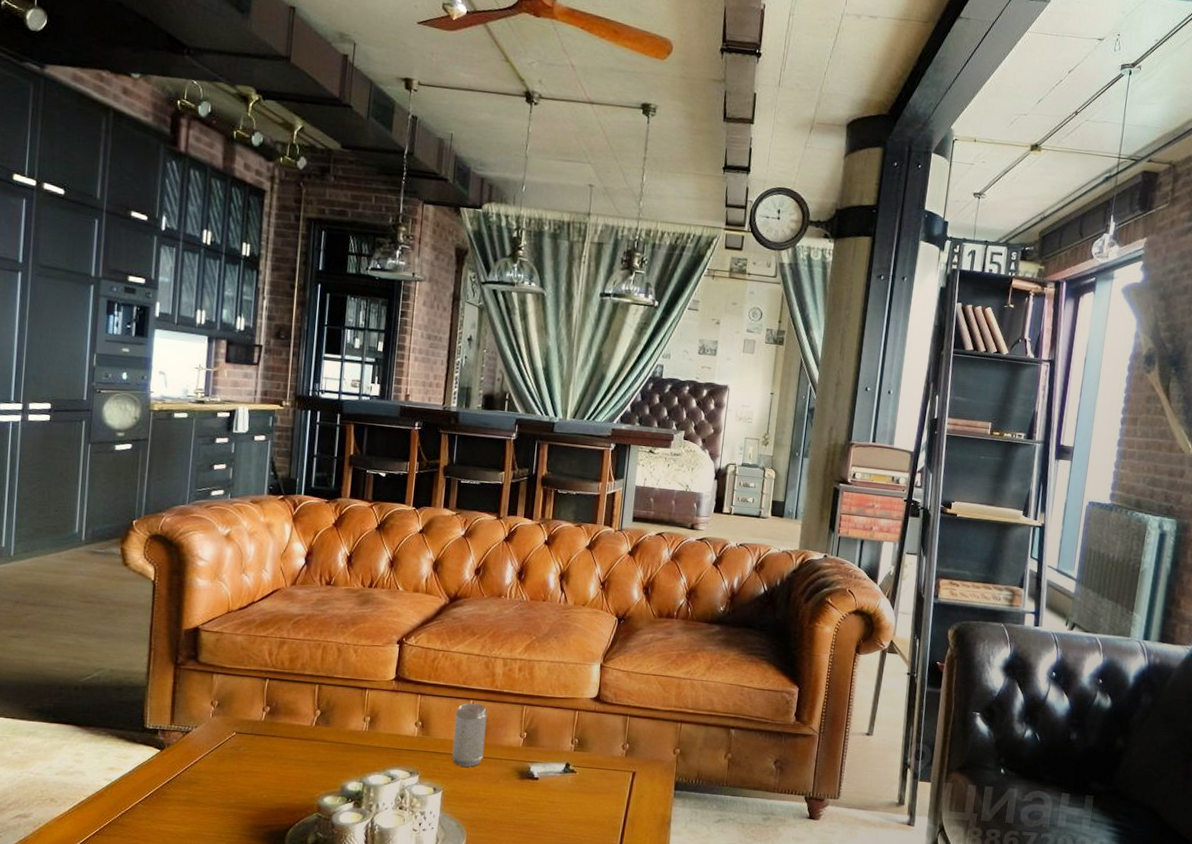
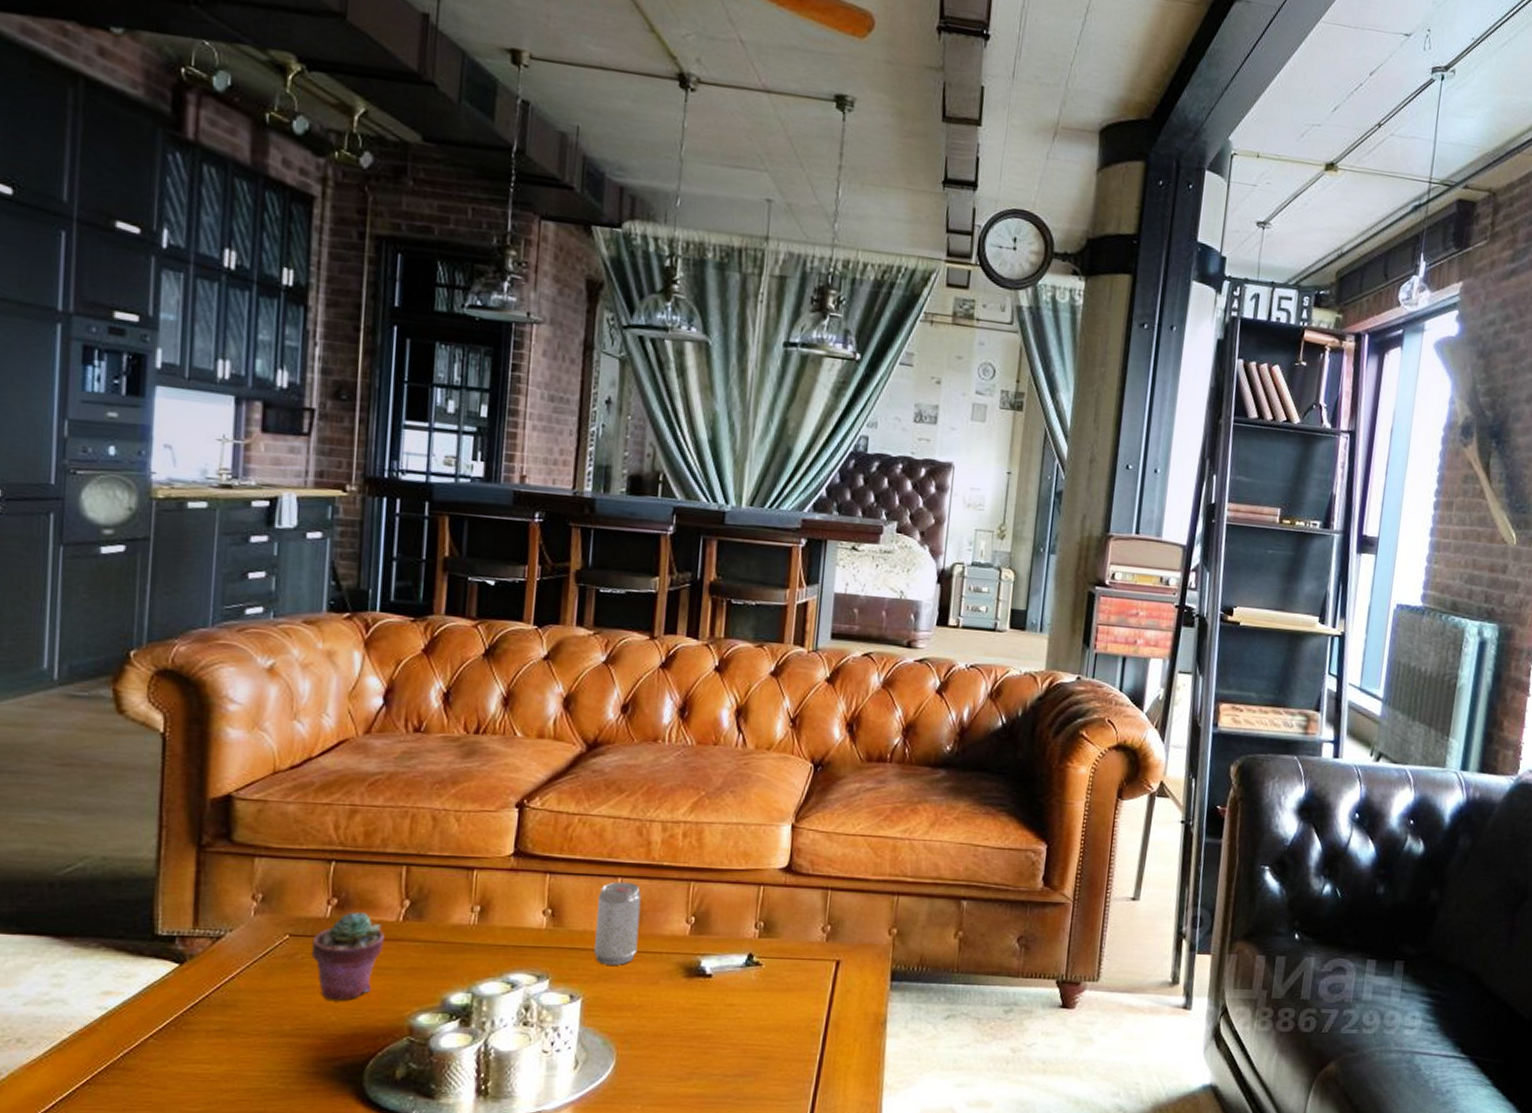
potted succulent: none [251,717,302,783] -> present [311,911,385,1001]

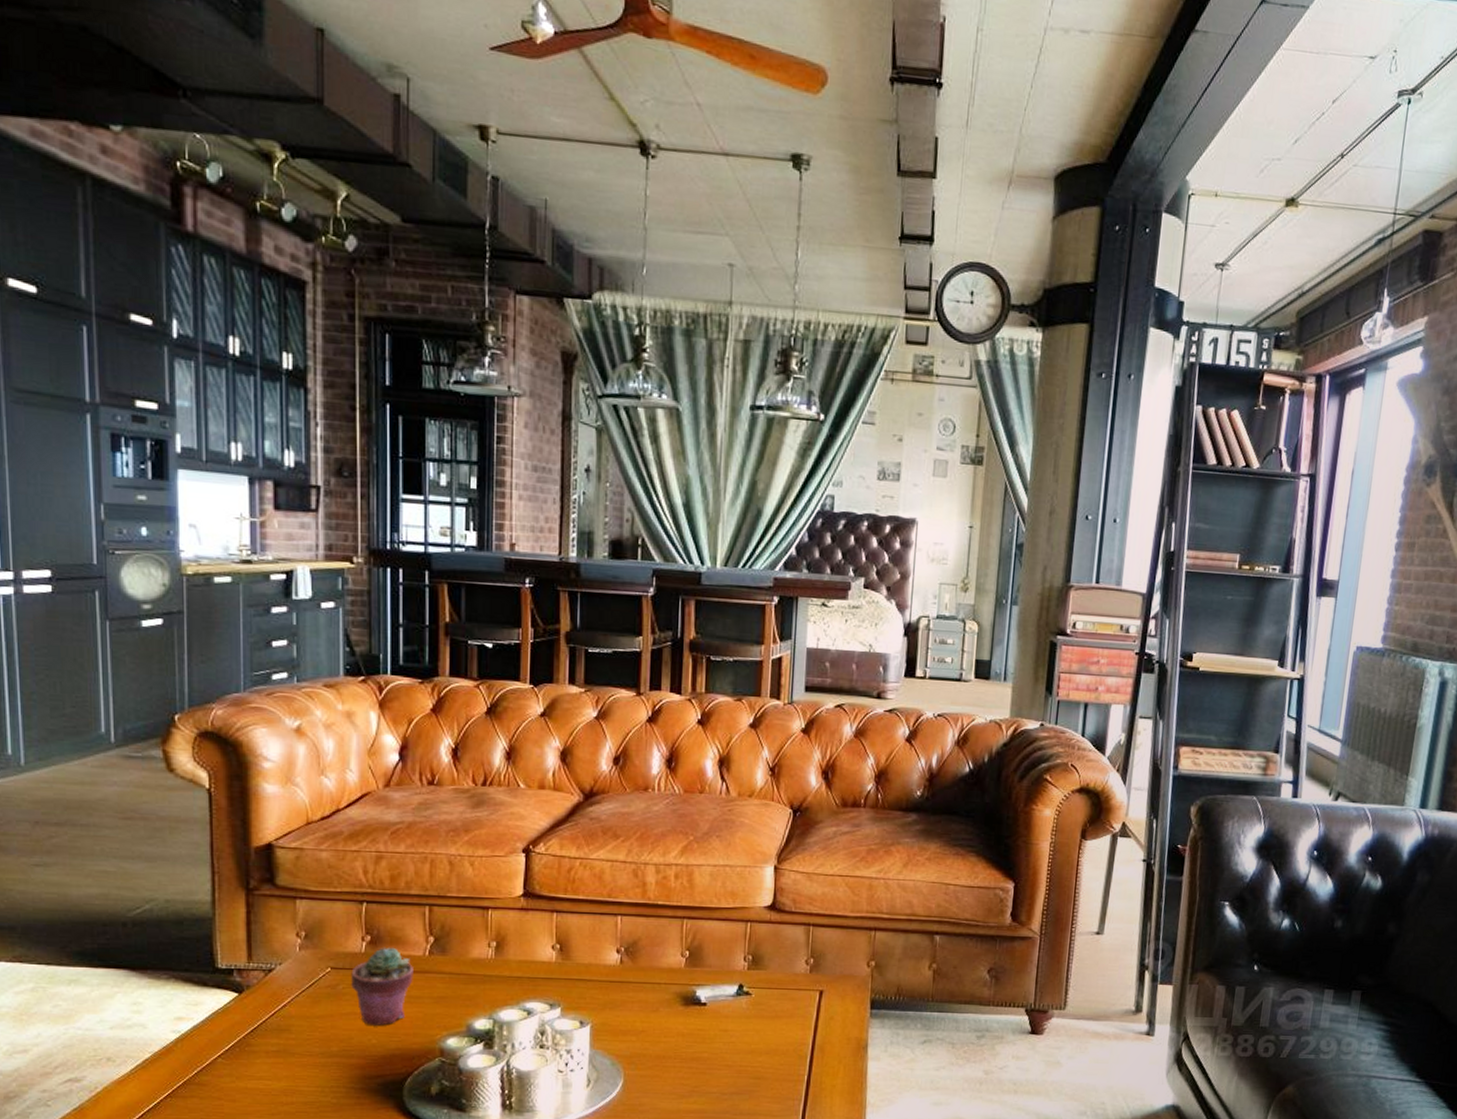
beverage can: present [594,881,642,965] -> none [600,919,640,995]

